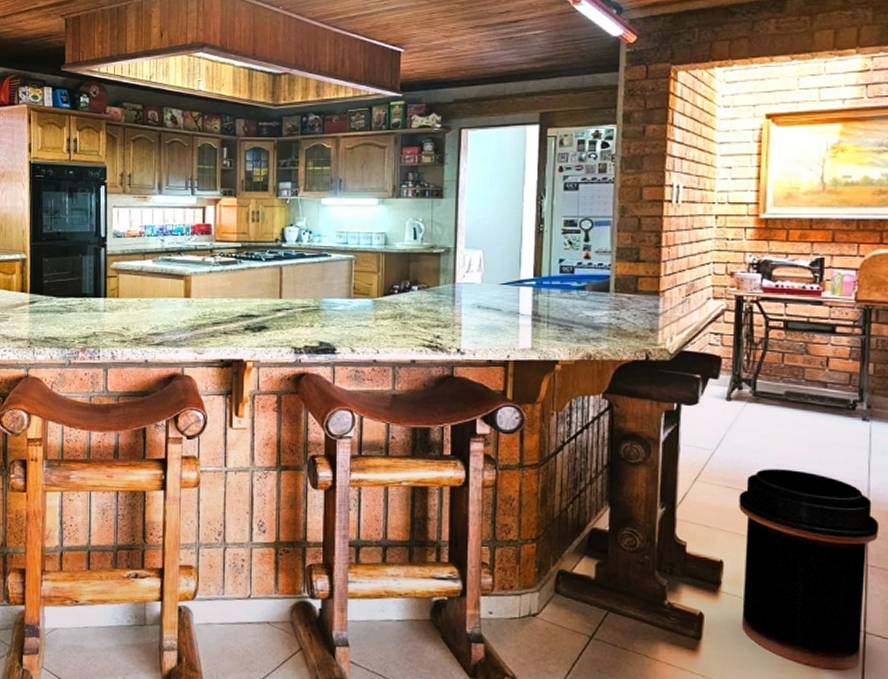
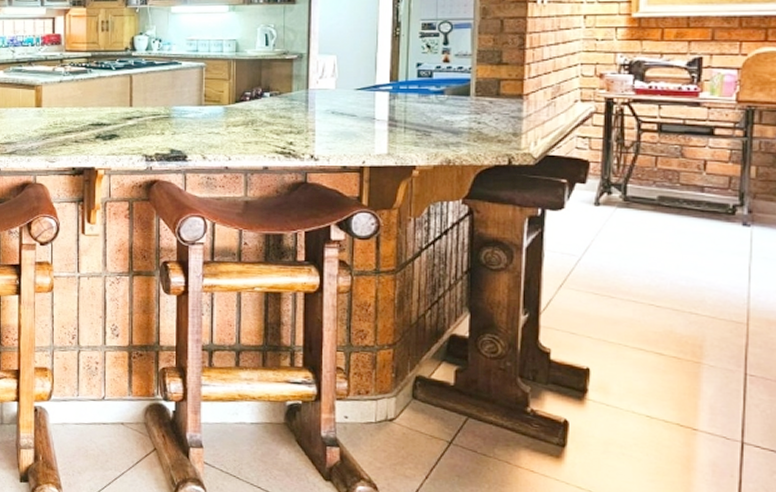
trash can: present [739,469,880,670] -> none [607,275,760,480]

